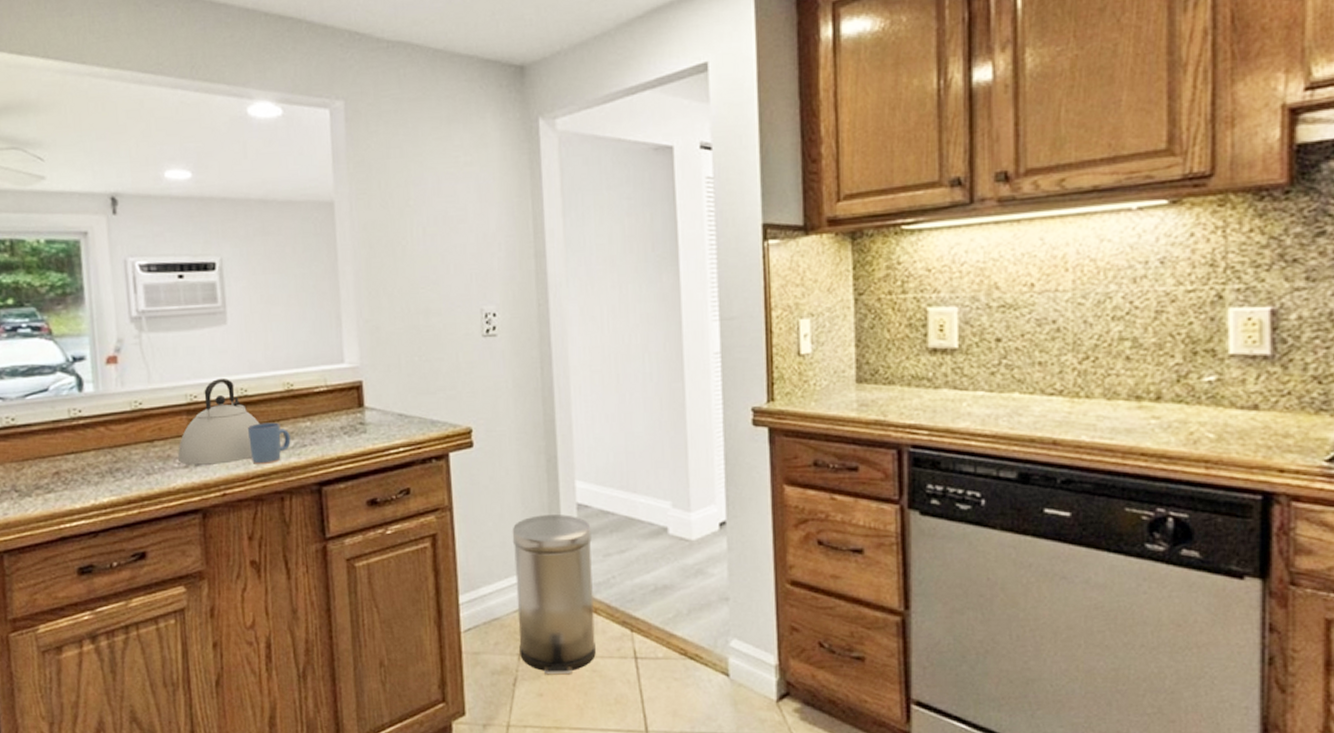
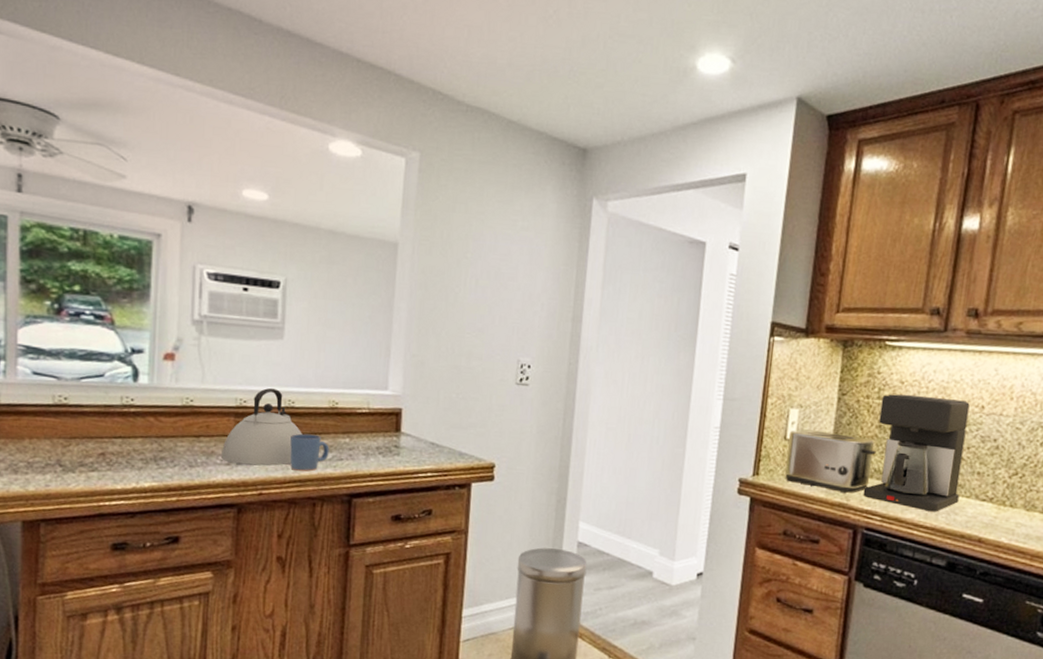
toaster: none [802,339,910,409] -> present [784,429,876,494]
coffee maker: none [902,280,1021,417] -> present [863,394,970,512]

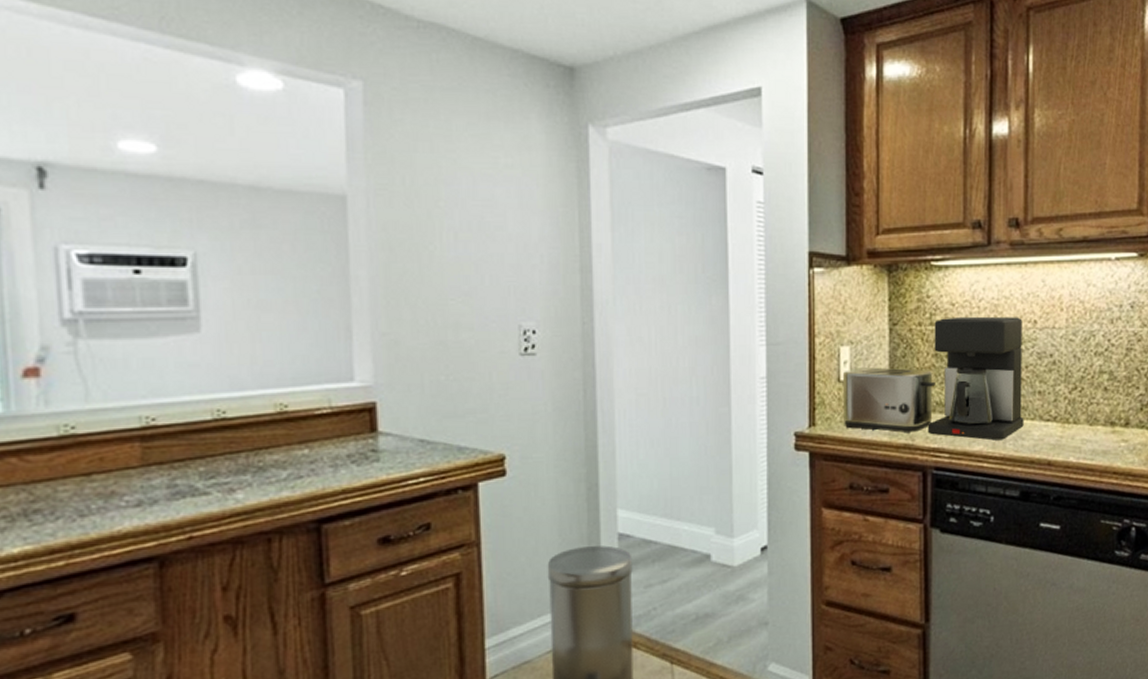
kettle: present [220,387,302,466] -> none [125,396,242,503]
mug: present [290,433,329,472] -> none [226,450,283,502]

